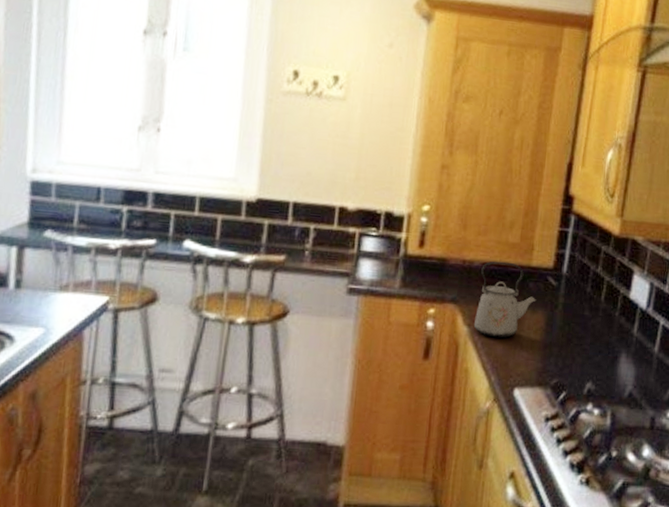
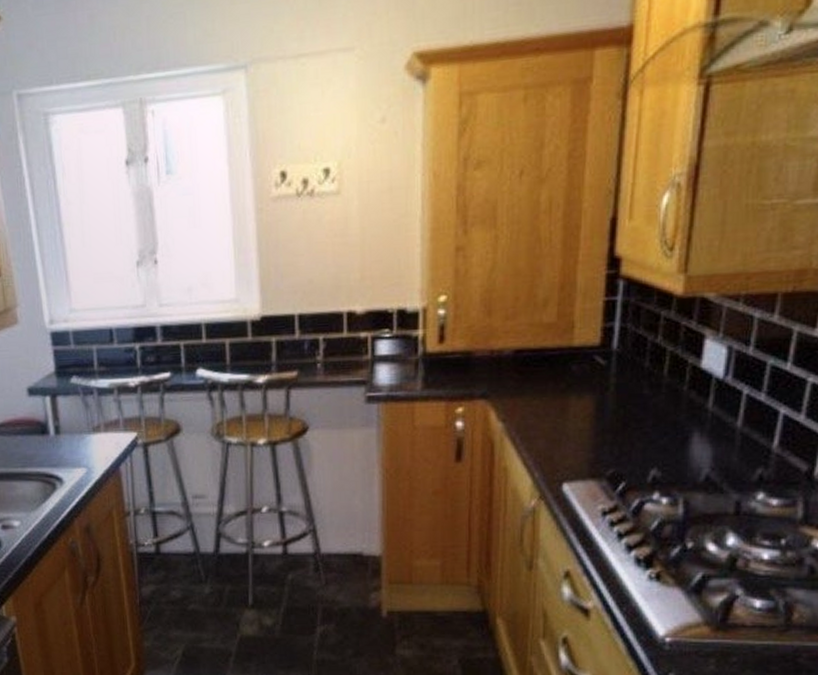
kettle: present [473,261,537,338] -> none [509,345,582,431]

